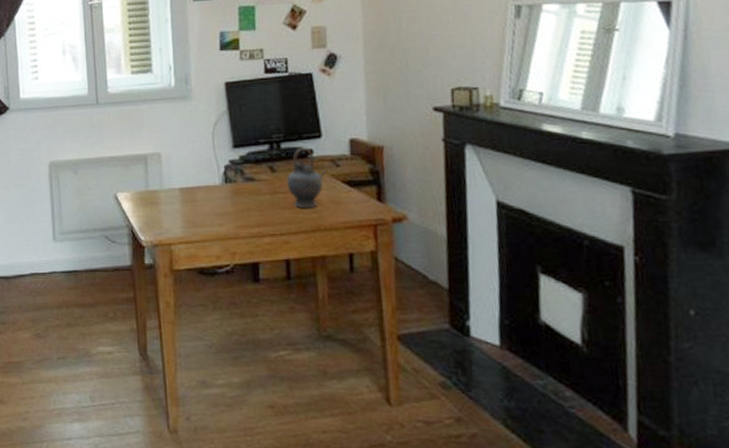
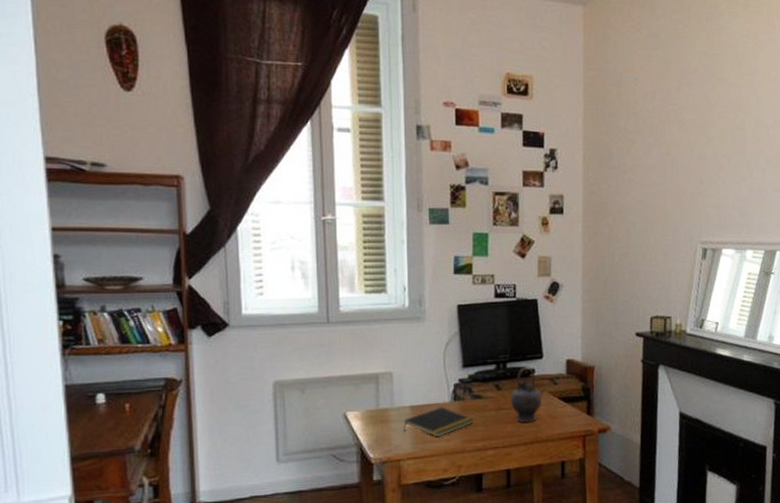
notepad: none [174,189,247,222] -> present [403,407,474,438]

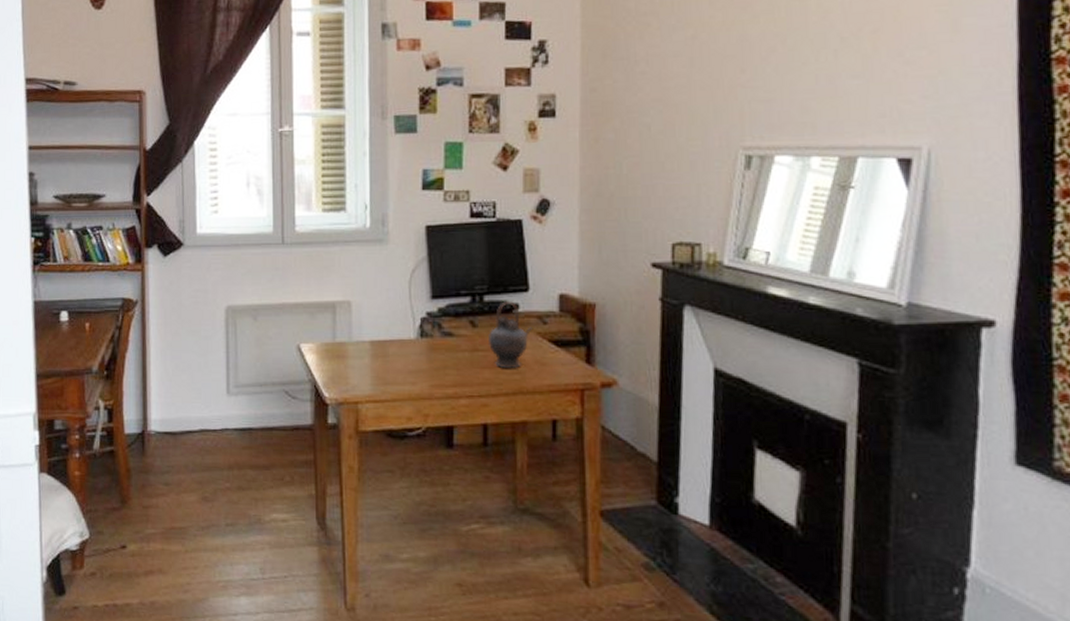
notepad: present [403,407,474,438] -> none [362,343,444,379]

